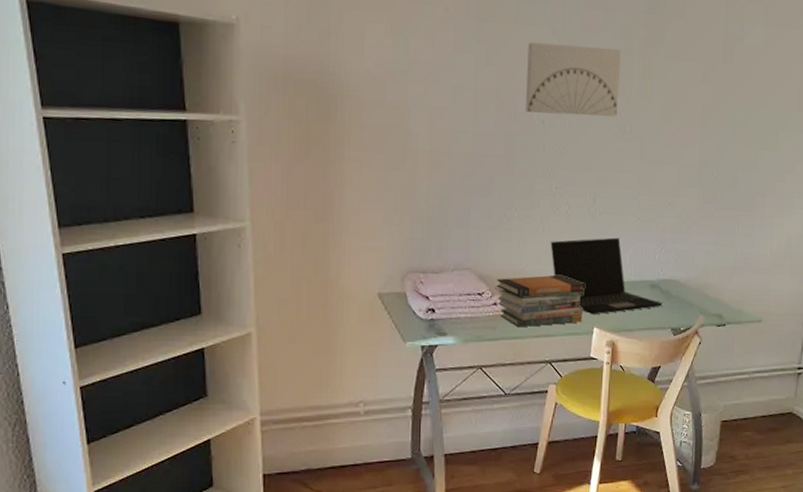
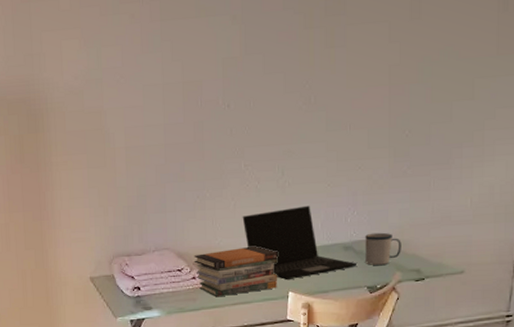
wall art: present [526,42,622,117] -> none [210,23,303,100]
mug: none [671,273,706,307] -> present [365,232,401,265]

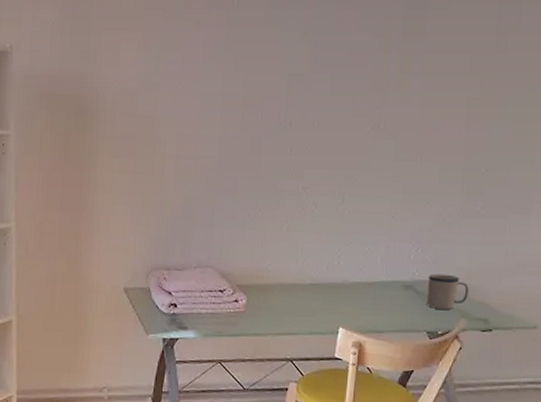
book stack: present [194,246,278,297] -> none [238,273,331,325]
laptop: present [242,205,356,281] -> none [294,236,417,315]

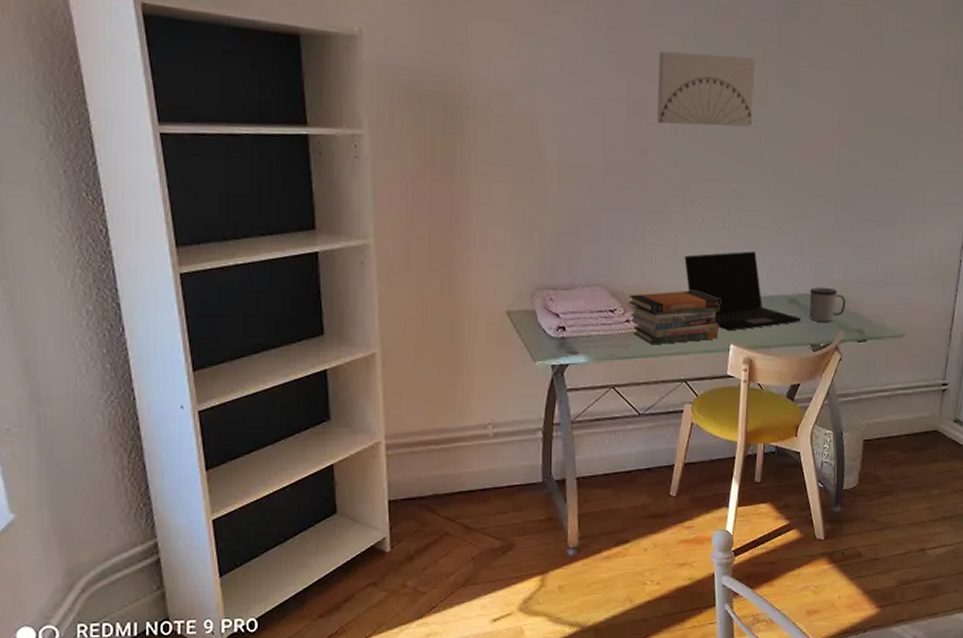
book stack: none [238,273,331,325] -> present [629,290,720,345]
wall art: none [273,46,377,116] -> present [657,51,756,127]
laptop: none [294,236,417,315] -> present [684,251,801,332]

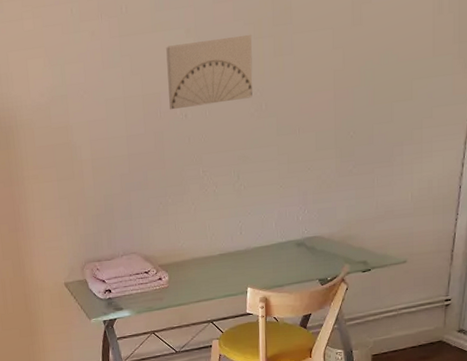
book stack: present [629,290,720,345] -> none [159,246,237,296]
laptop: present [684,251,801,332] -> none [202,206,308,277]
mug: present [809,287,846,322] -> none [316,228,349,260]

